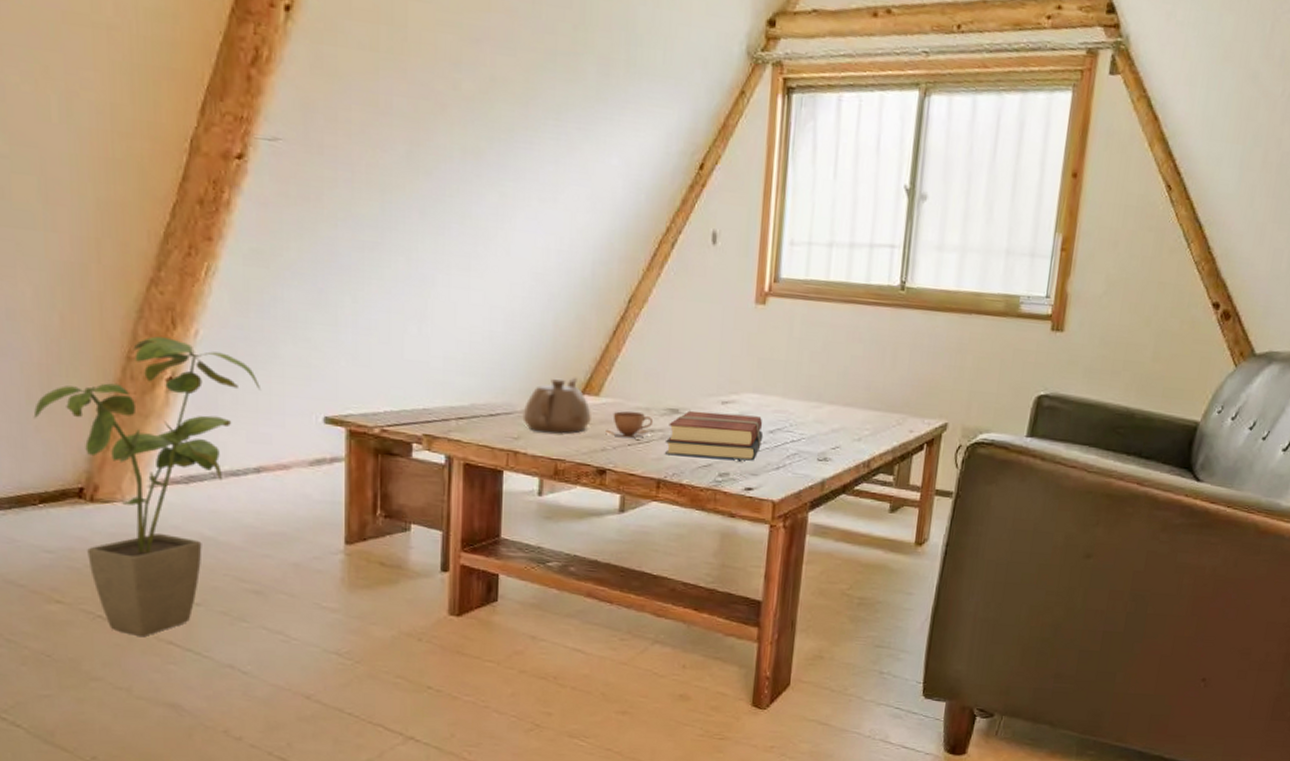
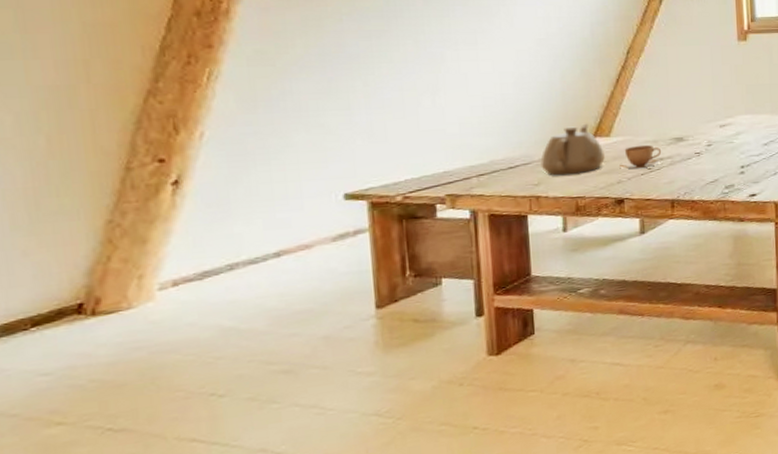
house plant: present [33,336,262,636] -> none [19,143,276,441]
books: present [665,410,764,461] -> none [675,133,760,178]

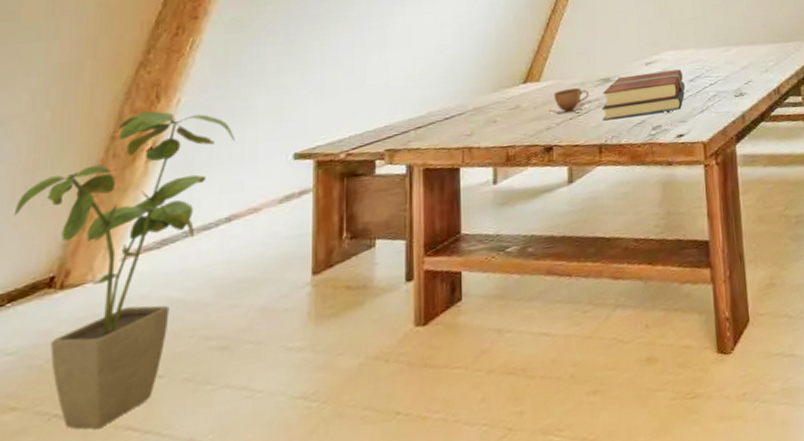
house plant: none [19,143,276,441] -> present [13,111,236,429]
teapot: present [540,123,605,176] -> none [474,69,535,125]
books: none [675,133,760,178] -> present [602,69,686,121]

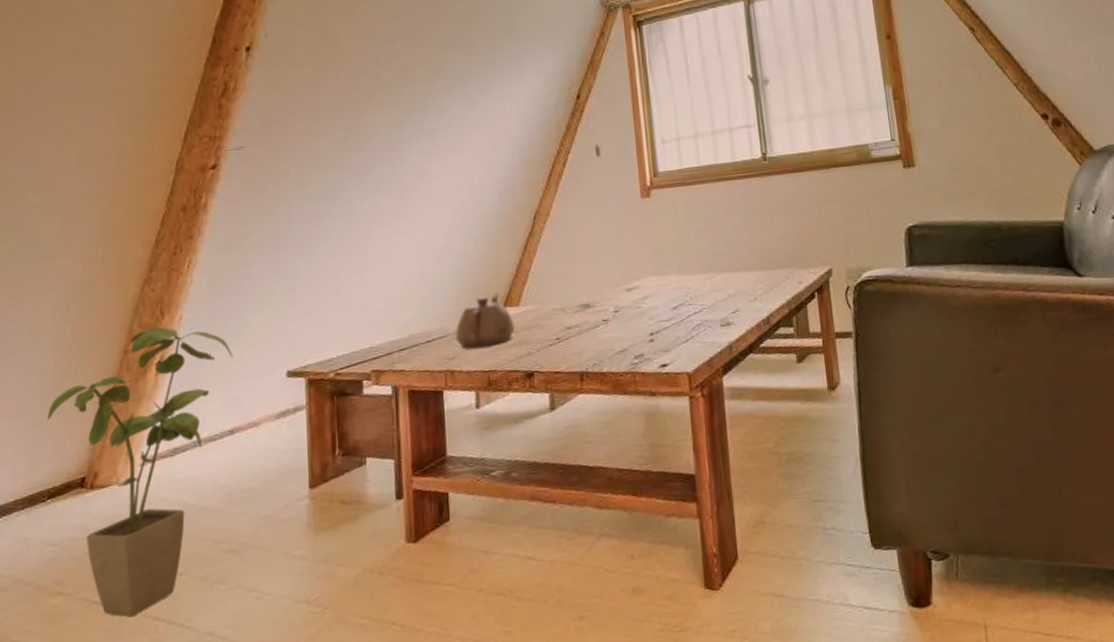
teapot: none [474,69,535,125] -> present [455,293,515,349]
teacup: present [549,88,590,114] -> none [529,313,570,340]
books: present [602,69,686,121] -> none [583,296,669,348]

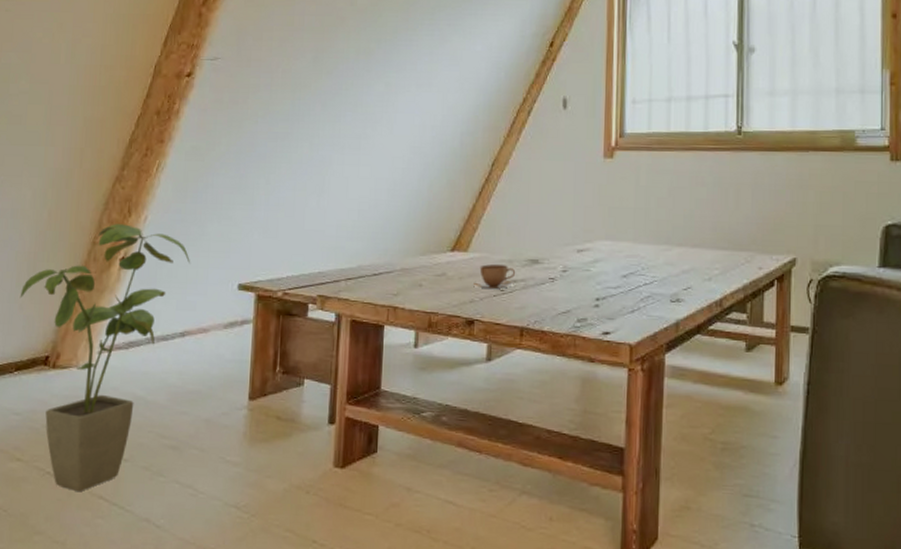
teapot: present [455,293,515,349] -> none [401,235,461,288]
teacup: none [529,313,570,340] -> present [473,264,516,290]

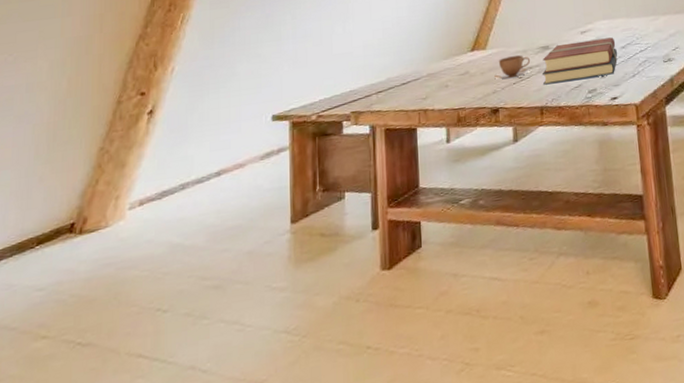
house plant: present [19,224,191,491] -> none [39,78,223,356]
books: none [527,260,618,305] -> present [542,37,618,85]

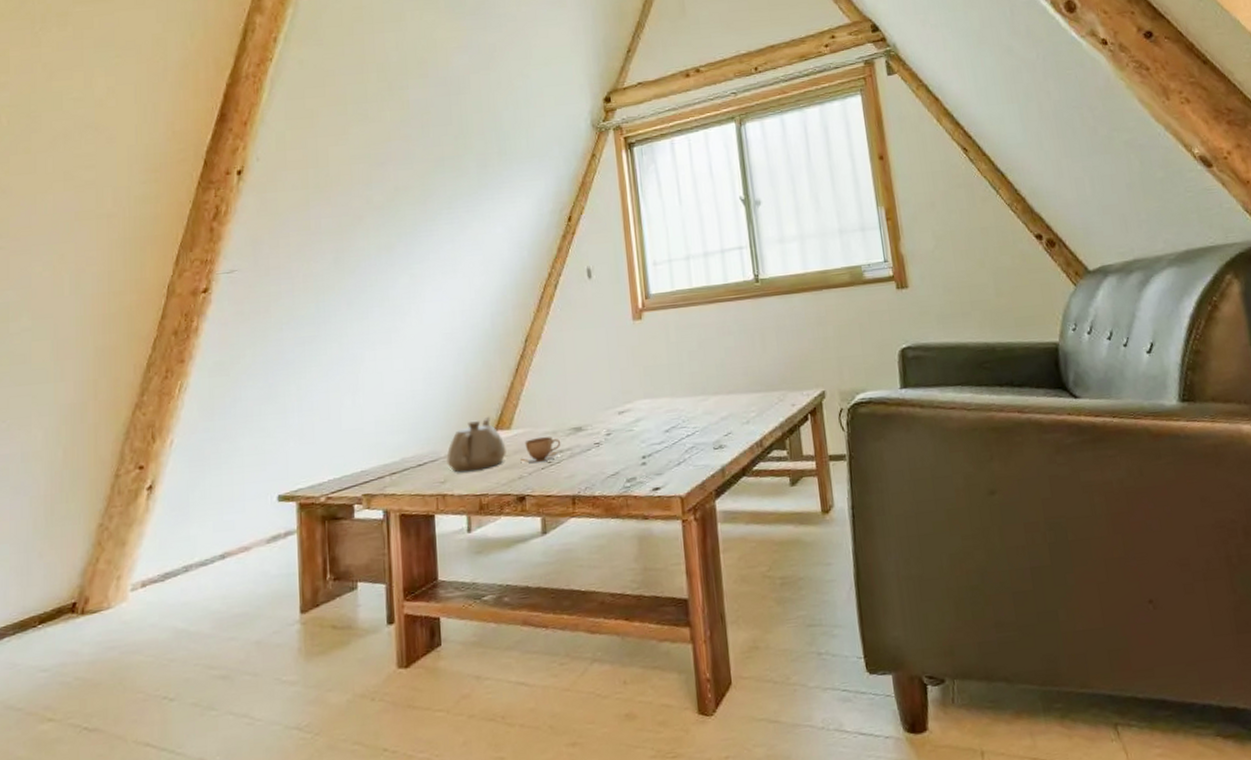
teapot: none [428,38,482,89] -> present [446,416,506,472]
books: present [542,37,618,85] -> none [575,419,661,471]

